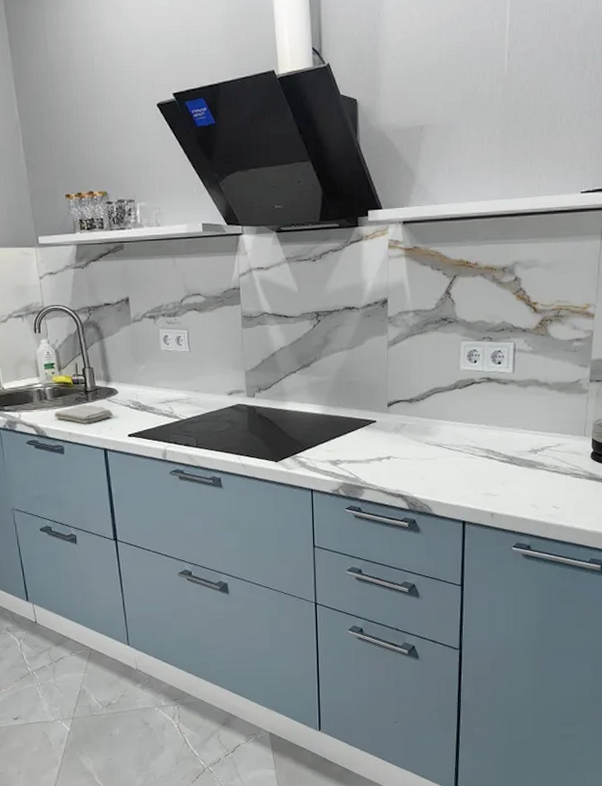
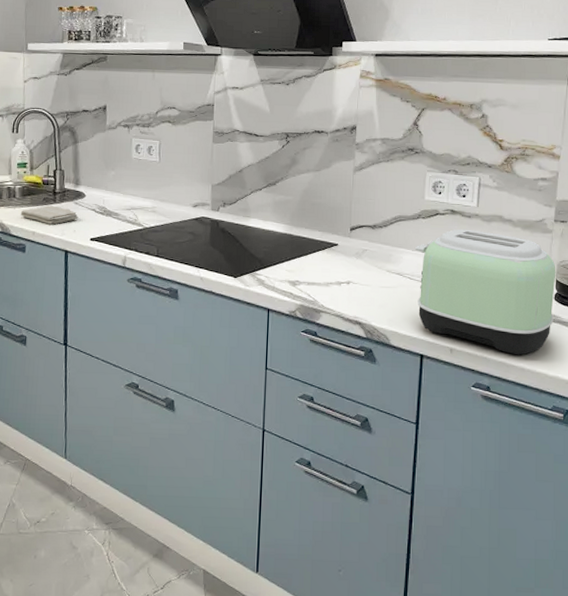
toaster: none [453,395,592,514] -> present [415,229,556,356]

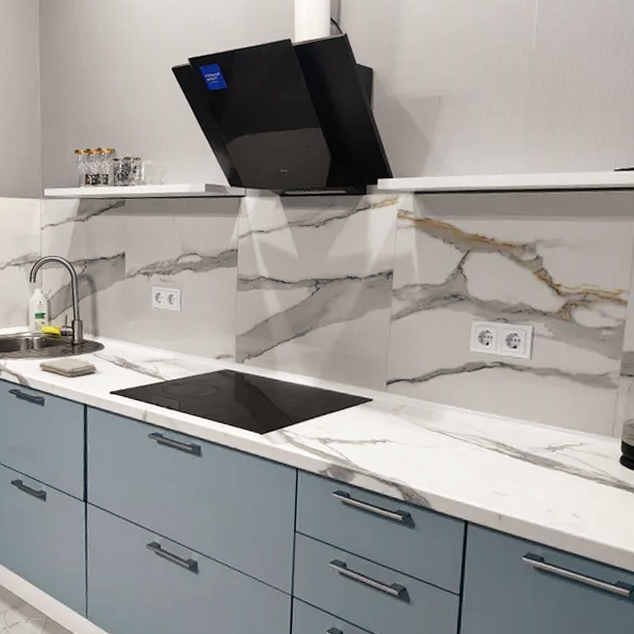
toaster: present [415,229,556,356] -> none [459,383,622,524]

